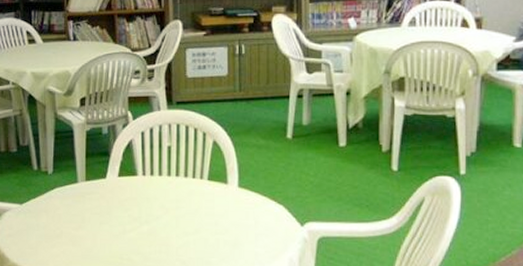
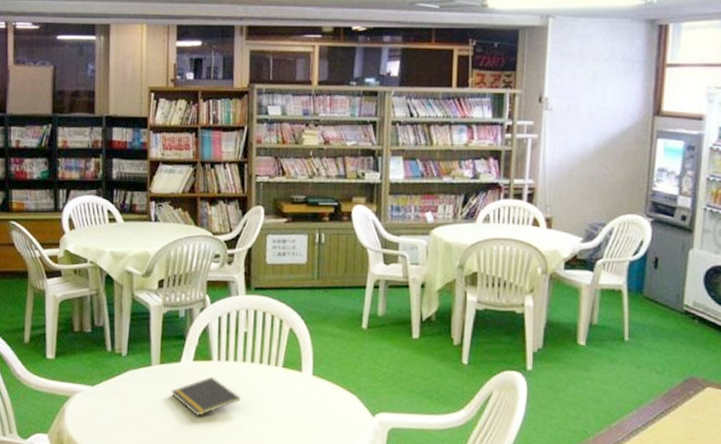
notepad: none [98,191,167,230] -> present [171,376,241,416]

